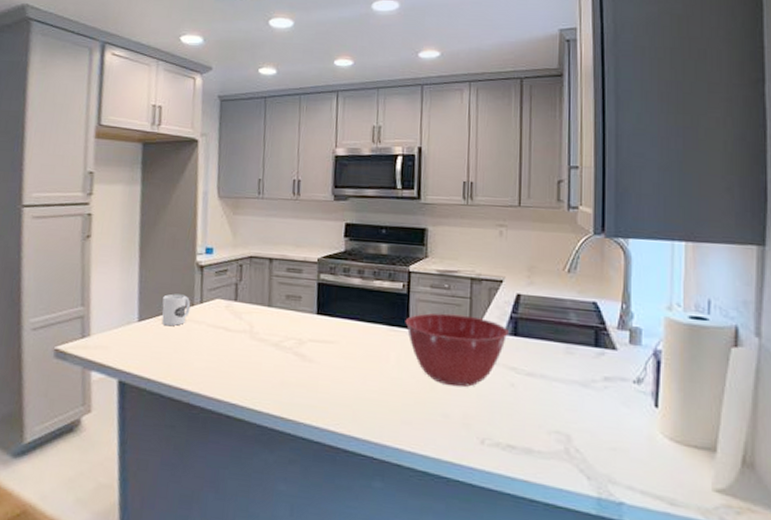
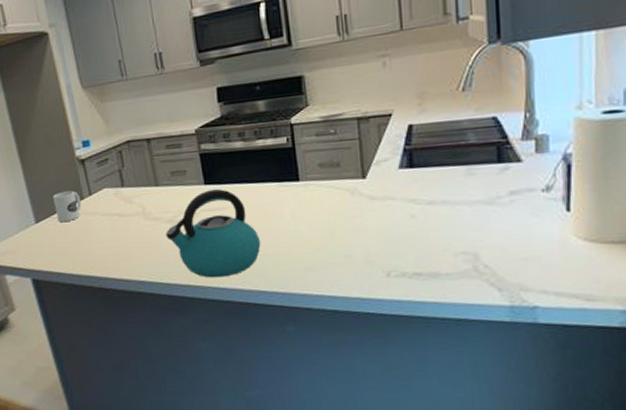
kettle: none [268,320,362,415] -> present [166,189,261,278]
mixing bowl: present [405,313,508,387] -> none [294,156,404,229]

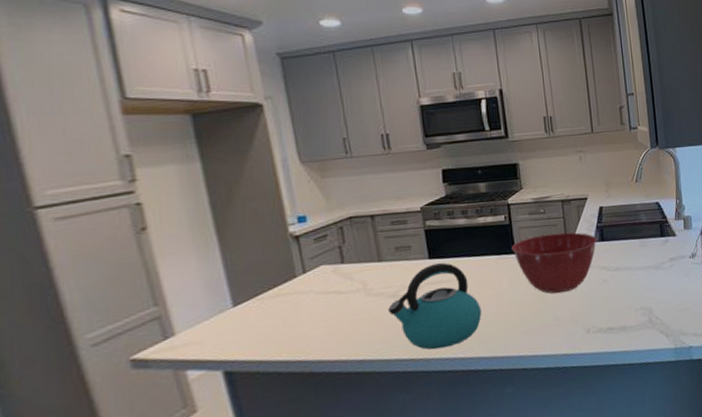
mug: present [53,190,82,222] -> none [258,268,294,303]
mixing bowl: none [294,156,404,229] -> present [511,232,597,294]

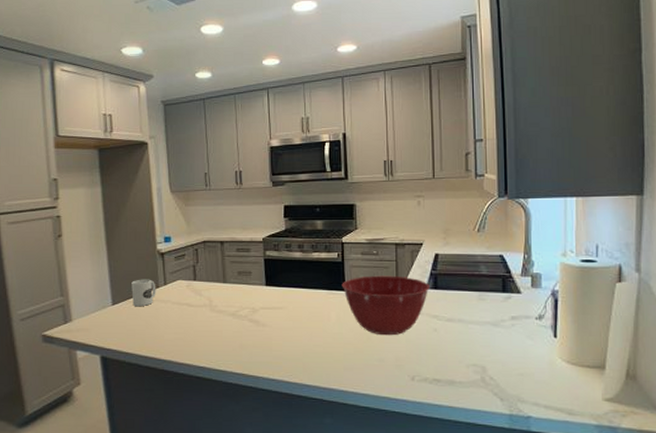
mug: none [258,268,294,303] -> present [131,279,156,306]
kettle: present [388,263,482,350] -> none [228,291,309,369]

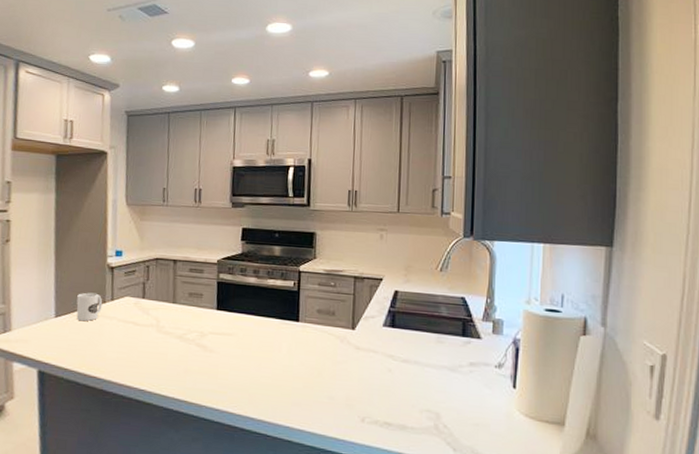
mixing bowl: present [342,275,430,336] -> none [295,308,387,373]

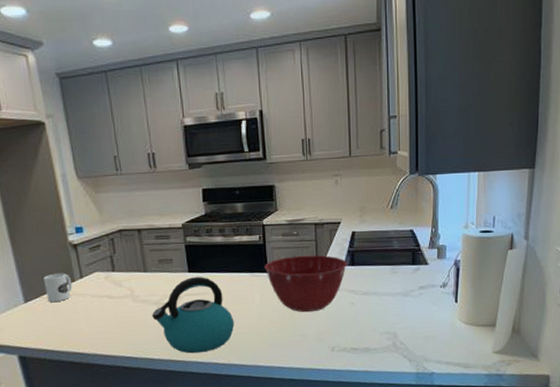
kettle: none [173,315,257,399] -> present [152,277,235,354]
mixing bowl: none [295,308,387,373] -> present [264,255,347,313]

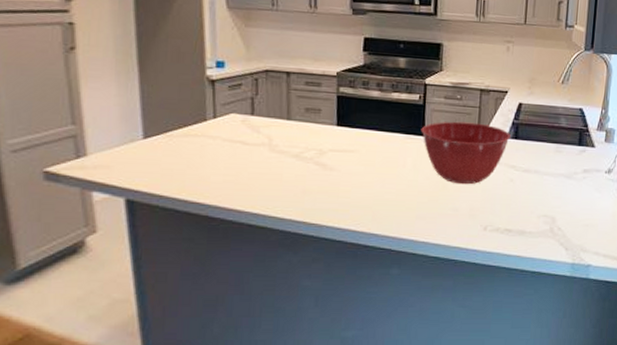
mug: present [43,273,73,302] -> none [170,109,203,142]
kettle: present [152,277,235,354] -> none [289,132,381,217]

